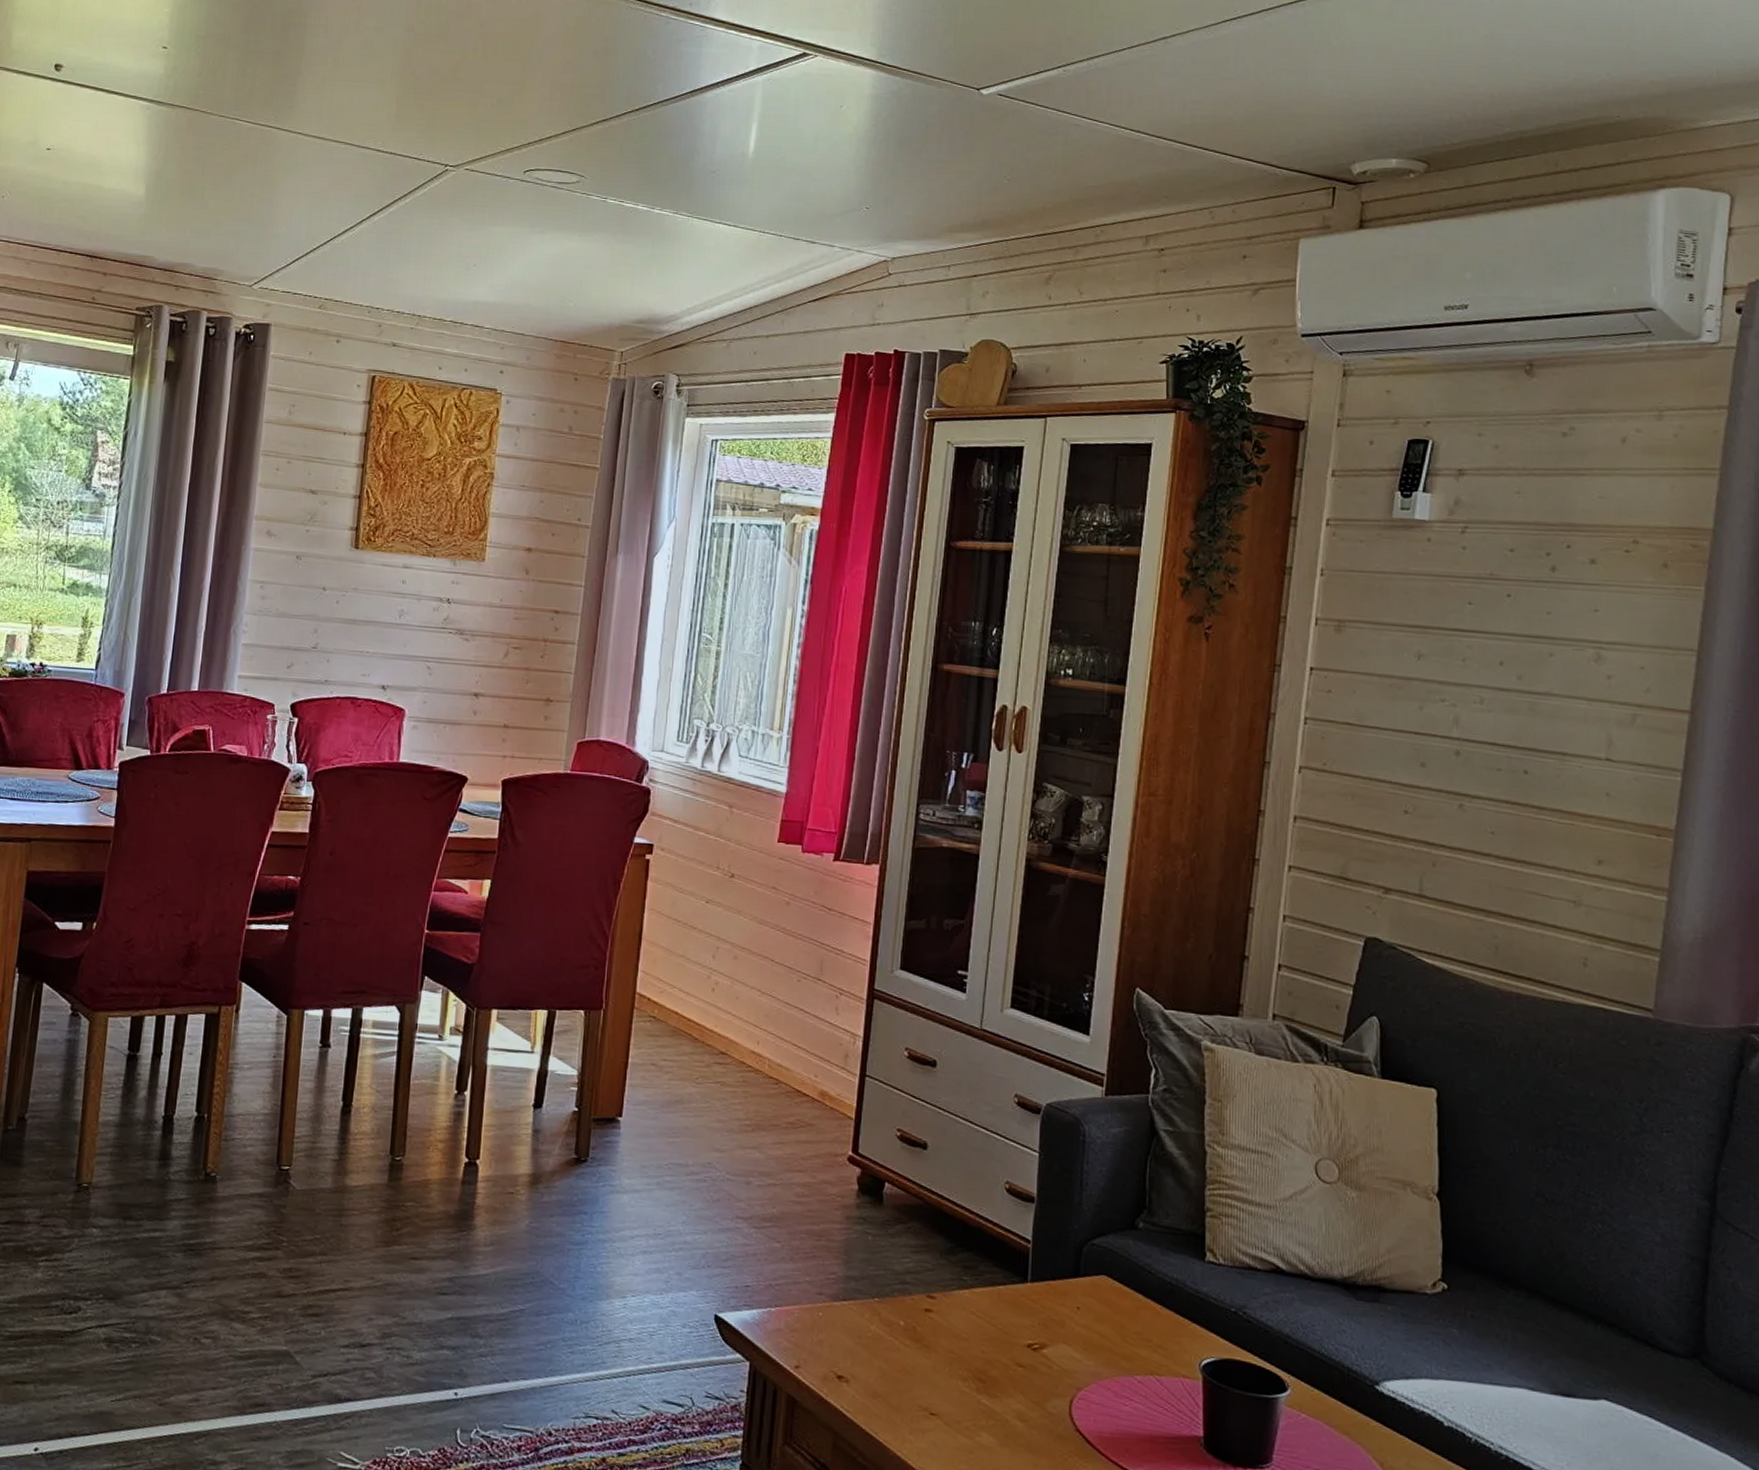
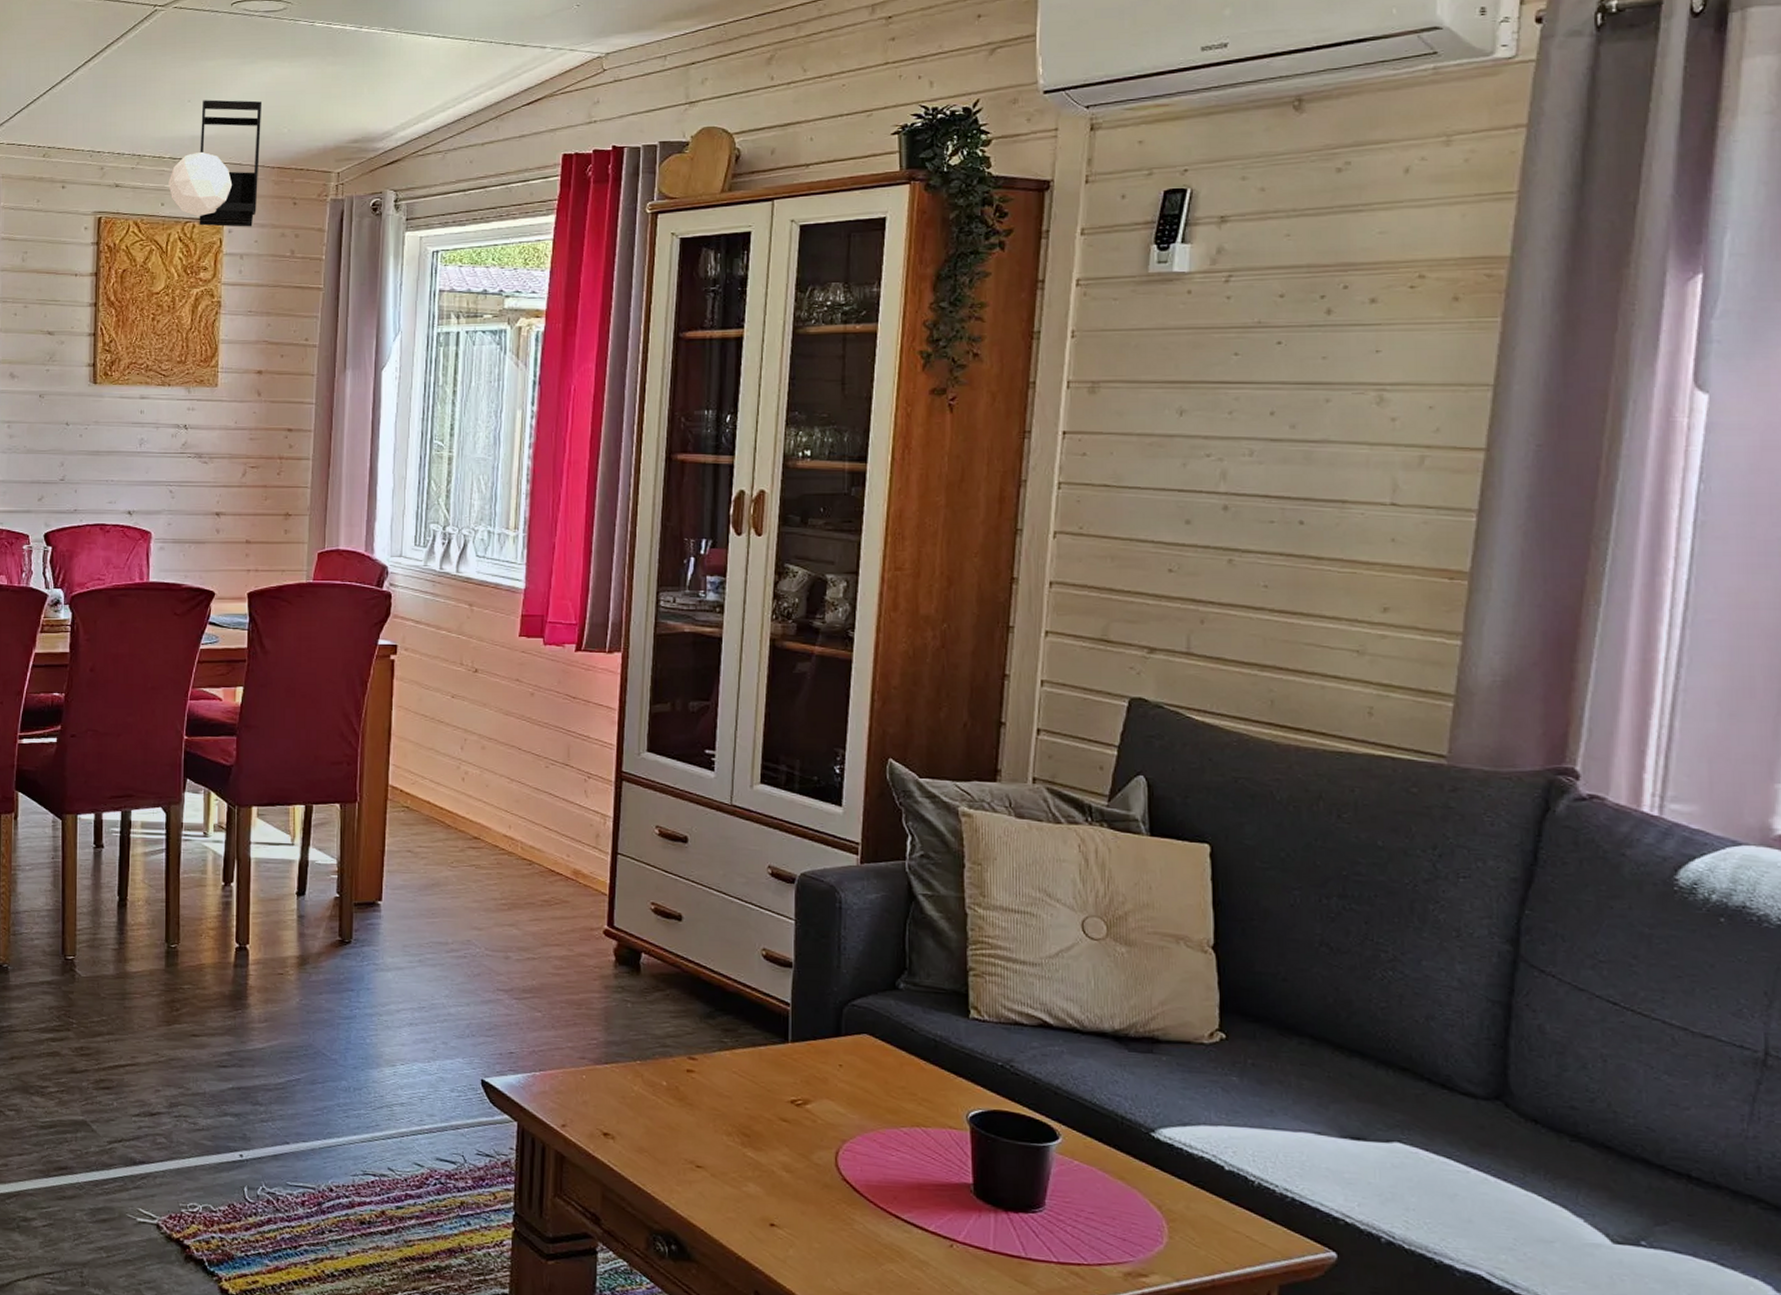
pendant lamp: none [447,266,549,399] -> present [168,99,263,227]

